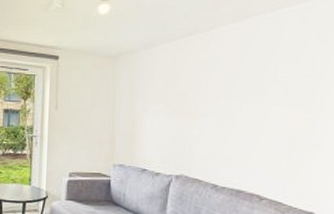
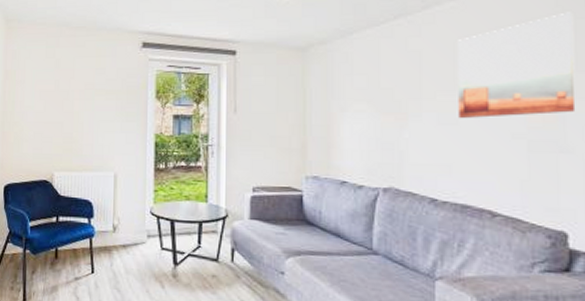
wall art: none [236,36,325,120] -> present [457,12,576,119]

